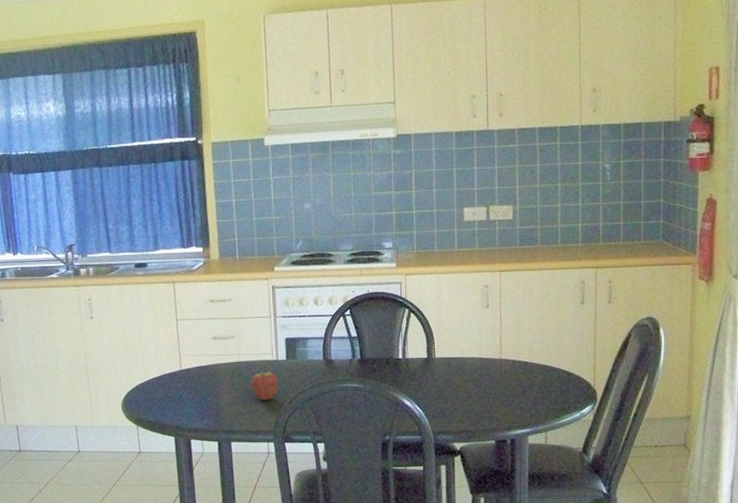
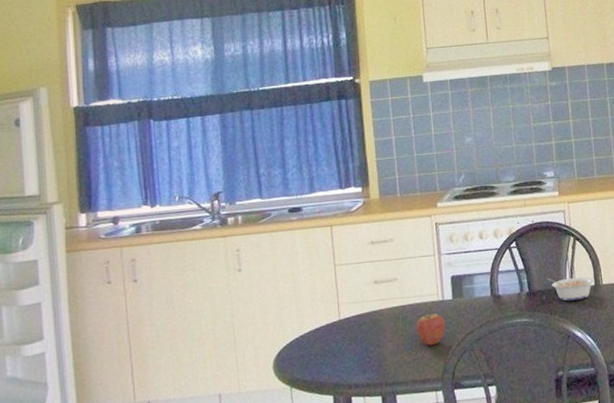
legume: none [380,347,427,371] -> present [547,277,594,301]

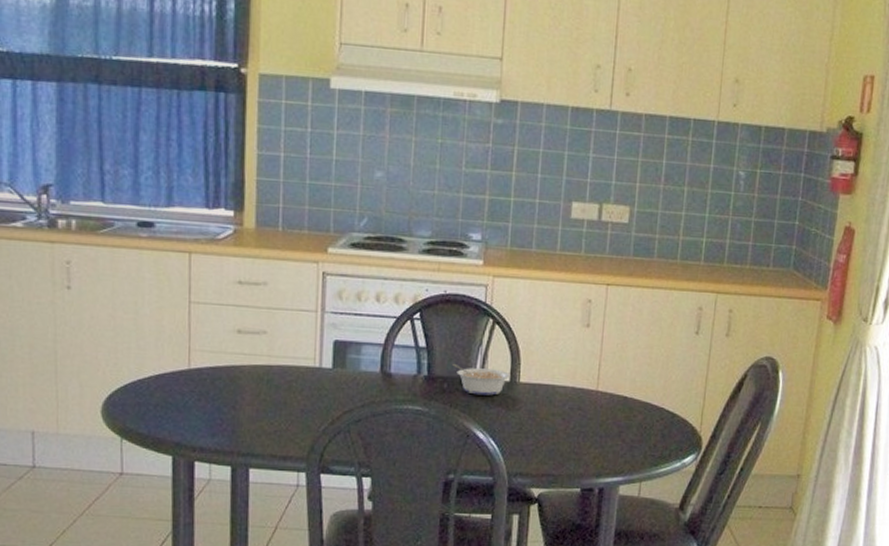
fruit: present [416,308,446,346] -> none [283,374,320,419]

